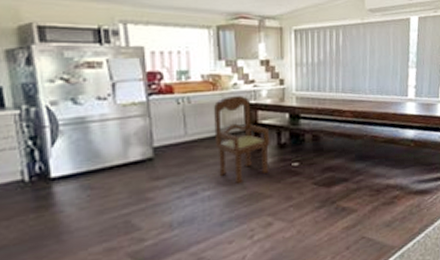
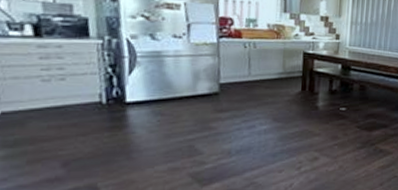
dining chair: present [214,95,270,185] -> none [274,44,323,122]

